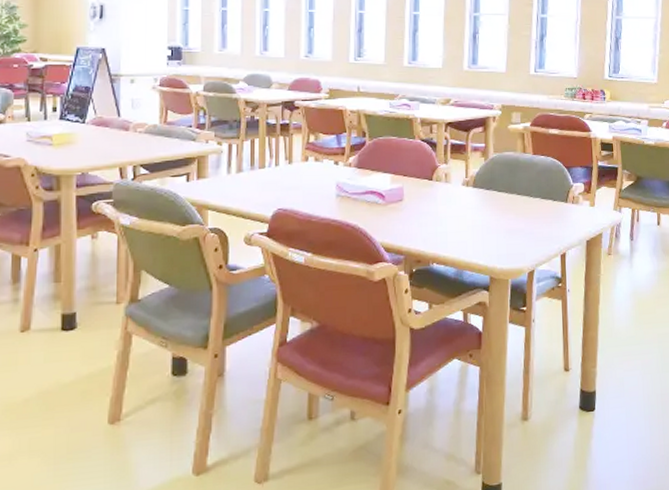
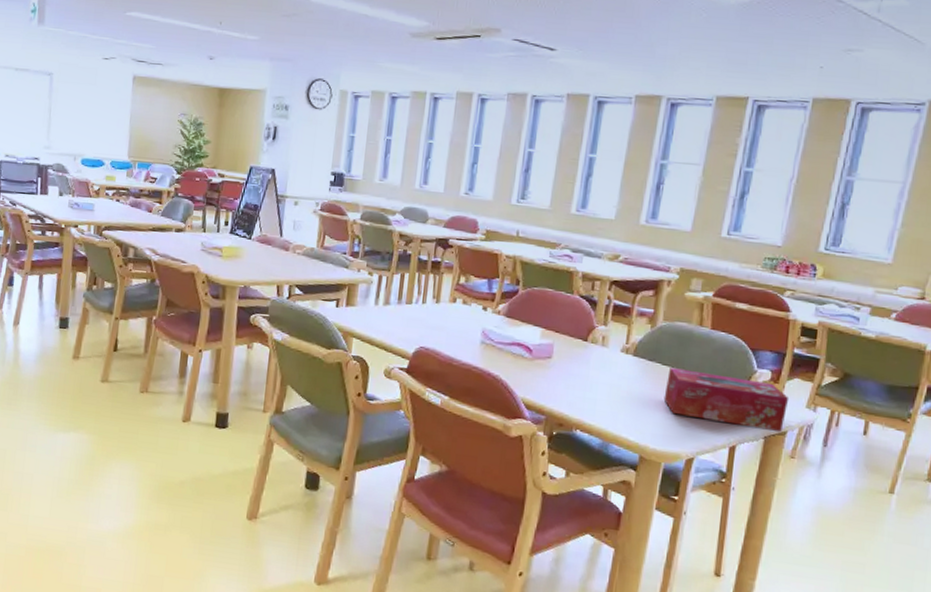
tissue box: none [503,192,600,235] -> present [663,367,790,433]

